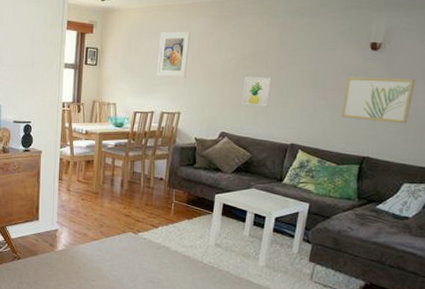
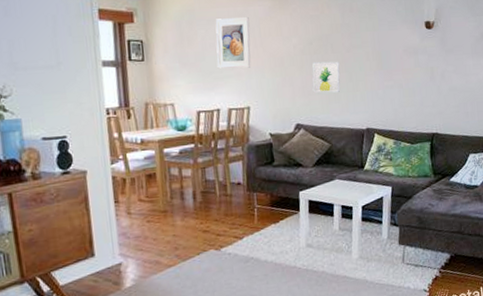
wall art: present [341,77,415,124] -> none [408,54,467,98]

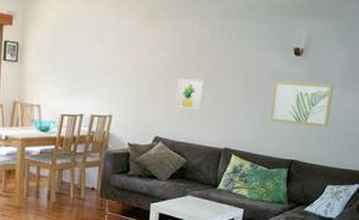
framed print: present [215,16,251,69] -> none [85,28,121,78]
wall art: none [408,54,467,98] -> present [270,81,333,128]

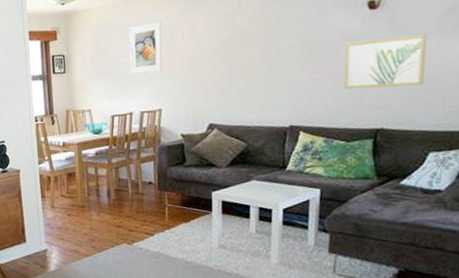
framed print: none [85,28,121,78] -> present [128,21,163,74]
wall art: present [175,78,204,110] -> none [226,56,259,91]

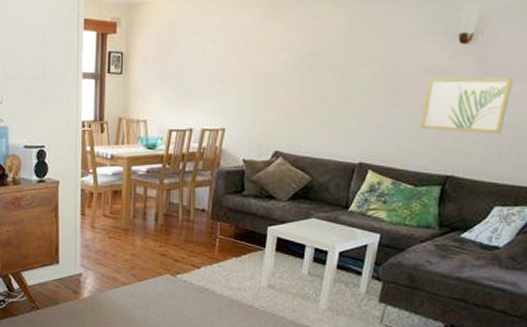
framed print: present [128,21,163,74] -> none [195,26,236,86]

